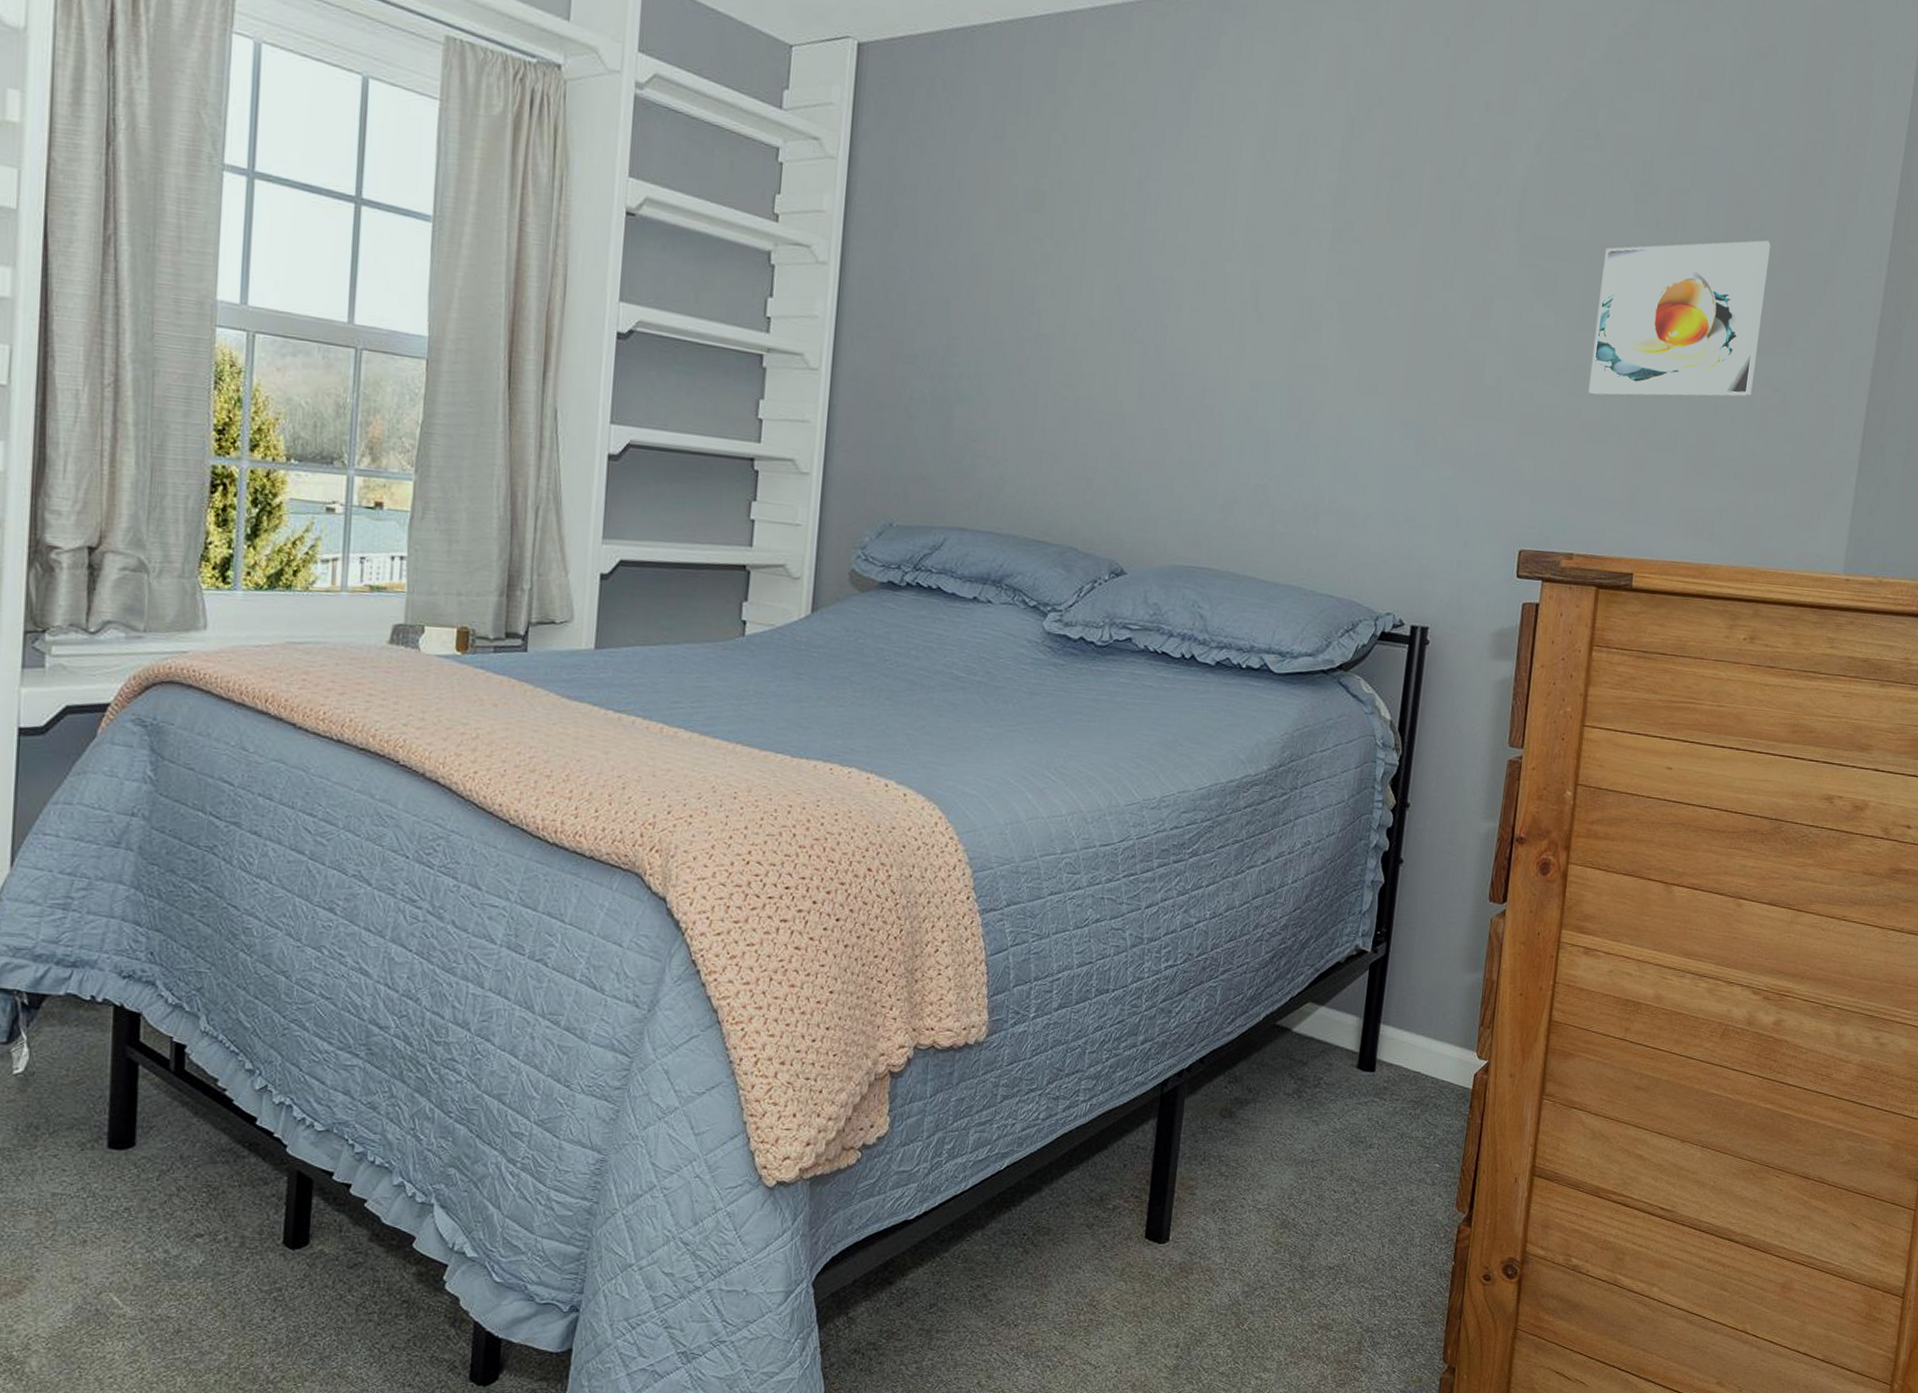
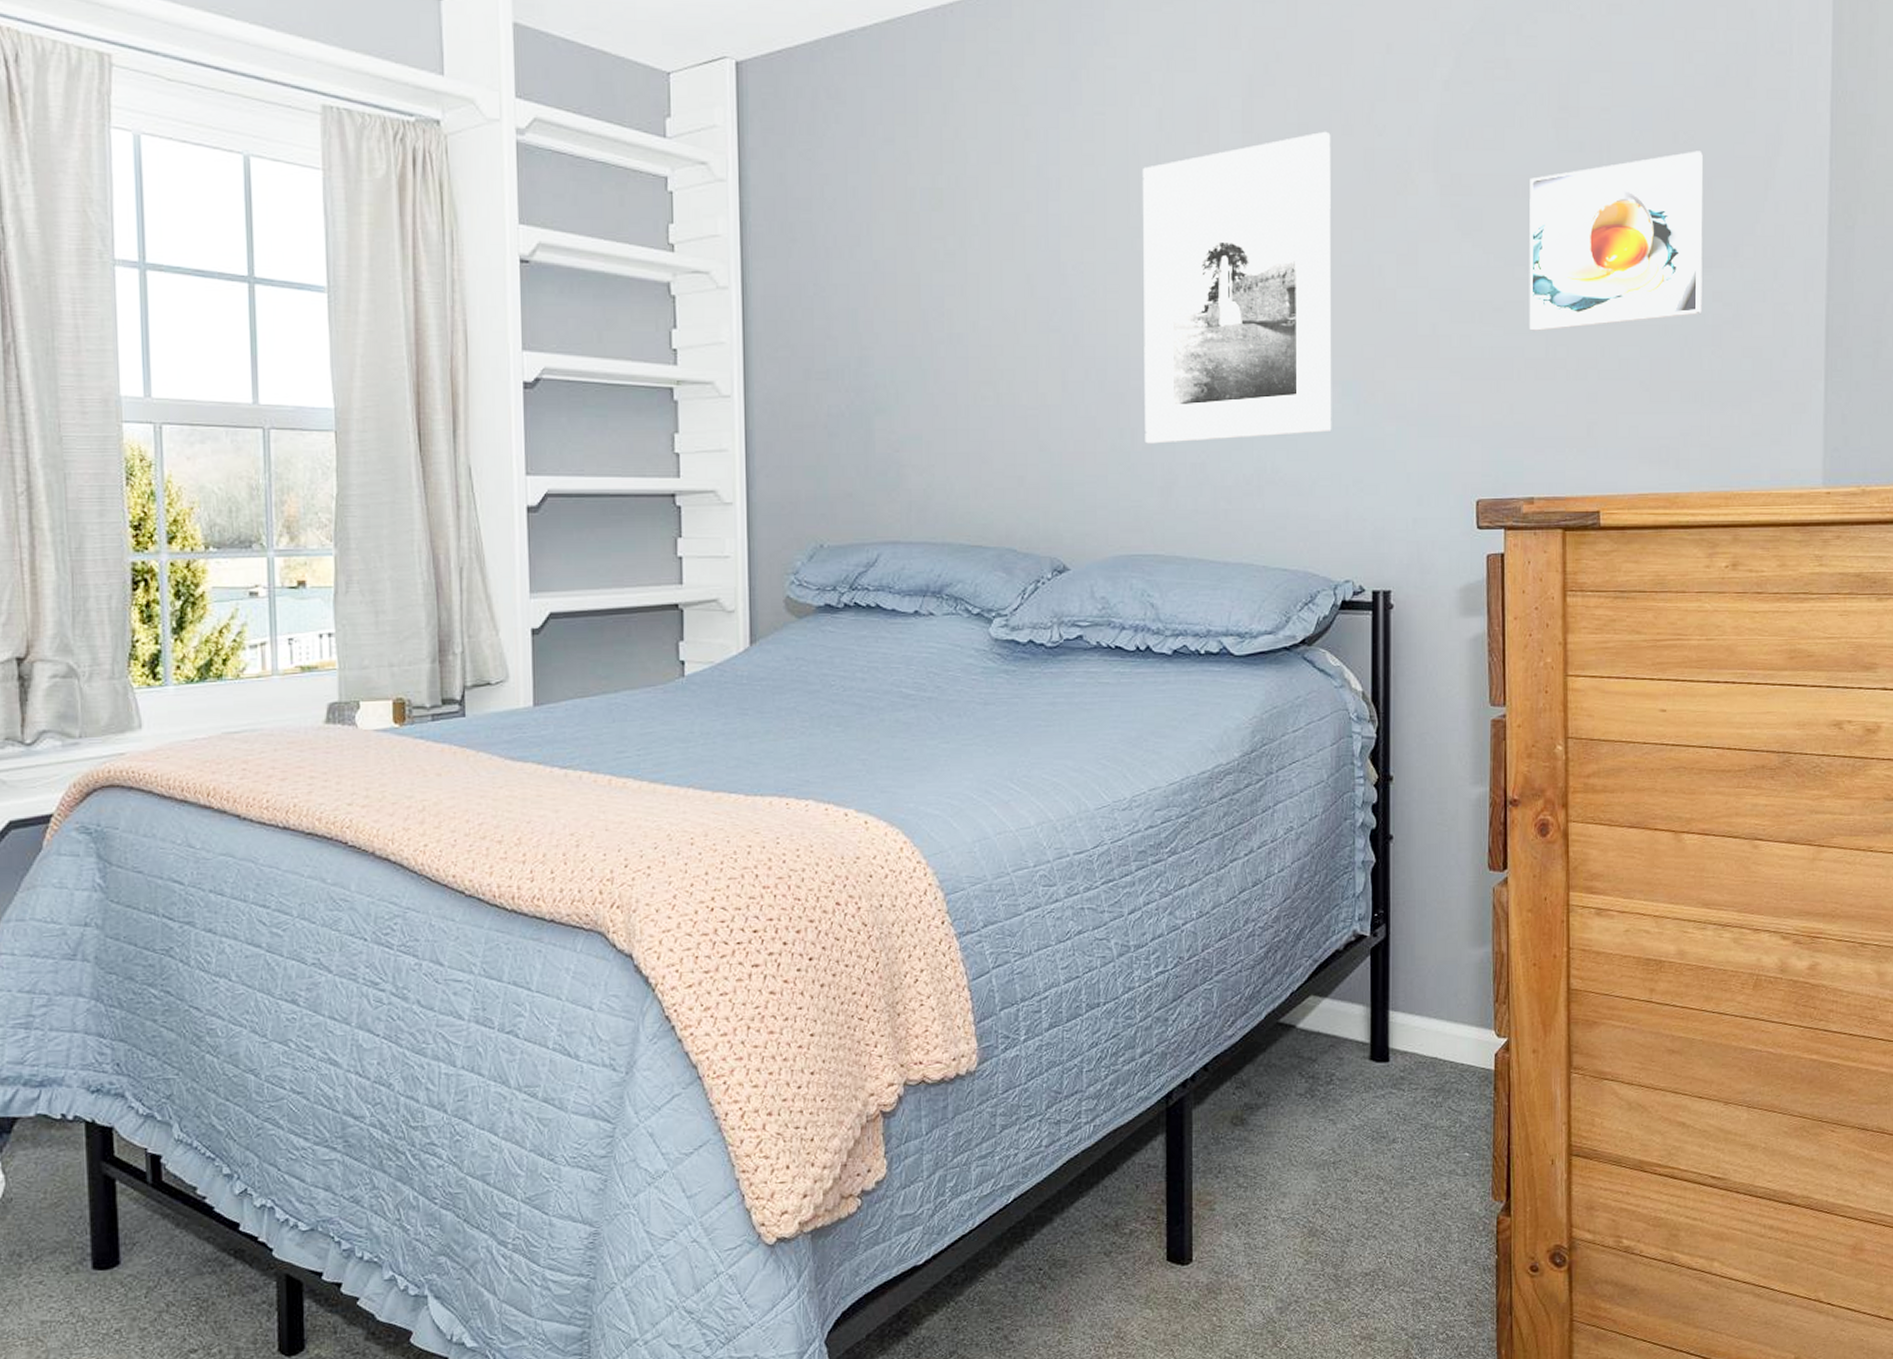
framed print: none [1212,179,1423,469] -> present [1143,131,1332,444]

